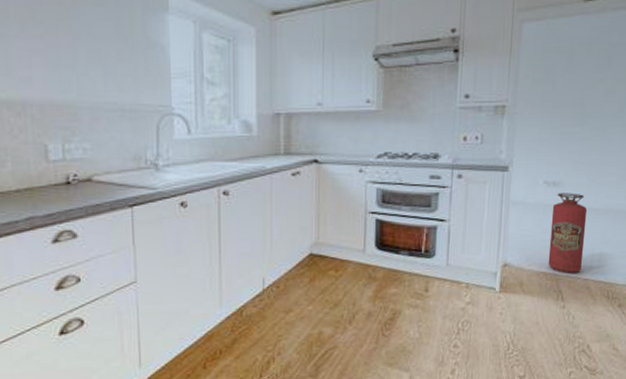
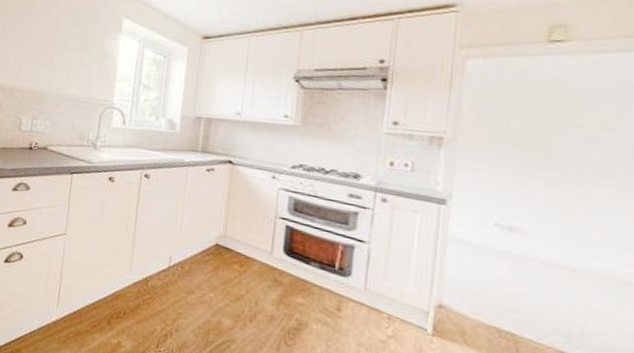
fire extinguisher: present [548,193,588,273] -> none [501,240,562,341]

